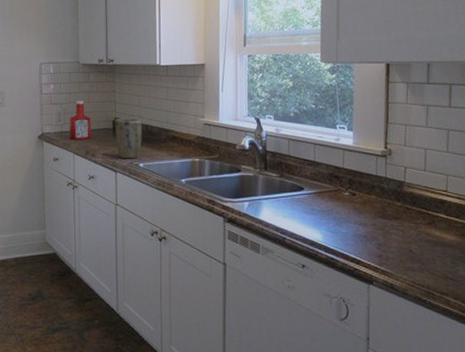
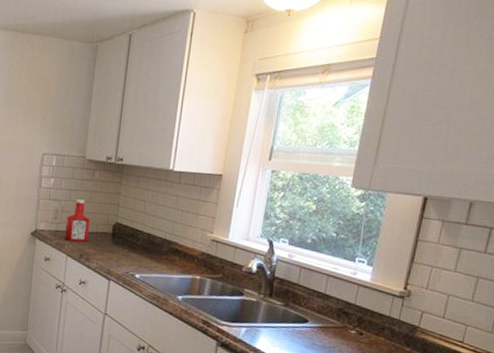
plant pot: present [115,118,142,159] -> none [113,224,145,269]

